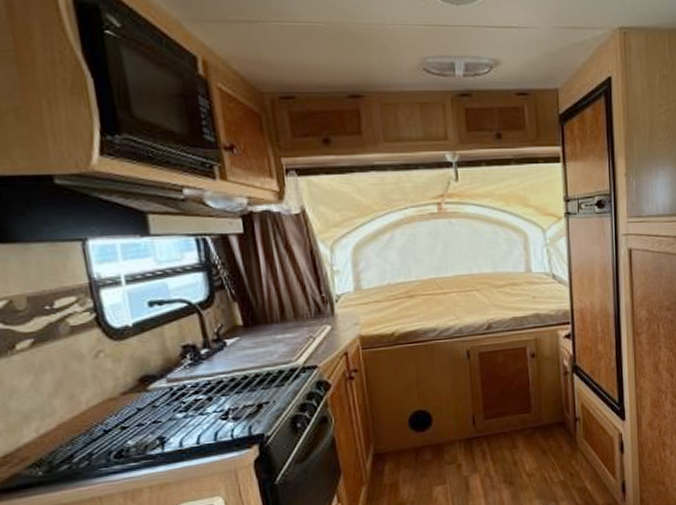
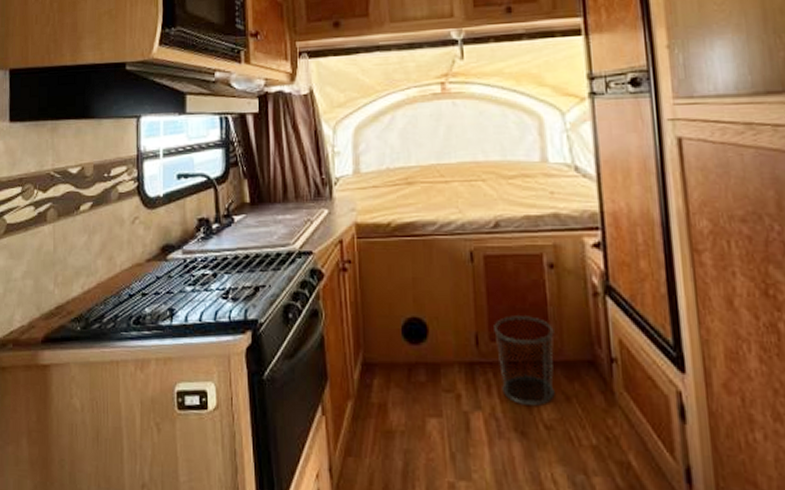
trash can: none [487,396,535,463] -> present [494,315,555,406]

